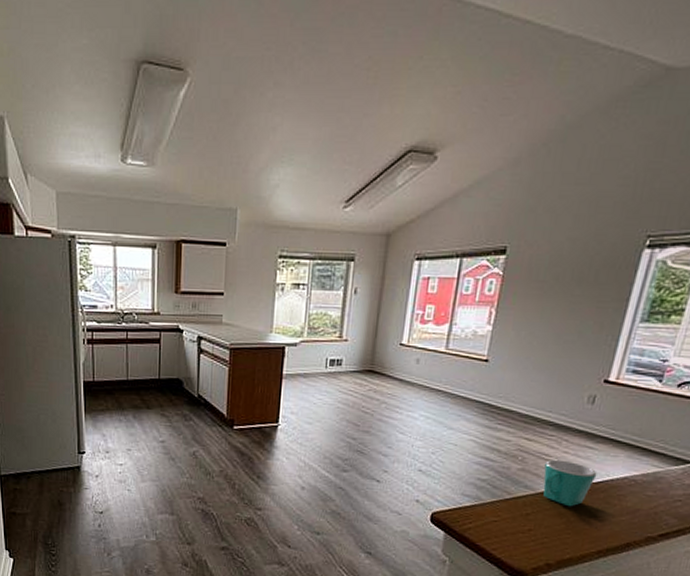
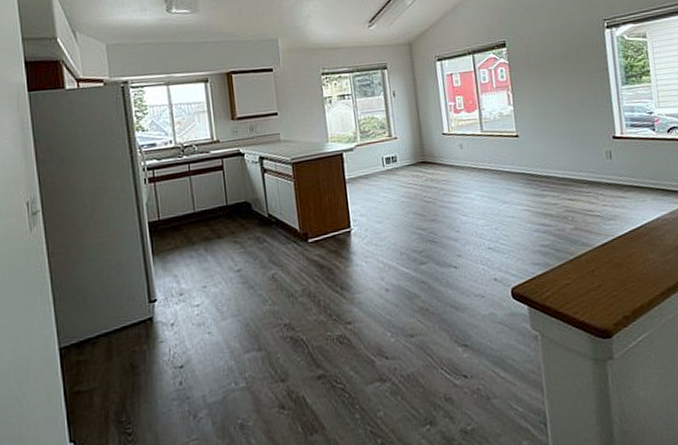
mug: present [543,459,597,507] -> none [591,212,636,256]

